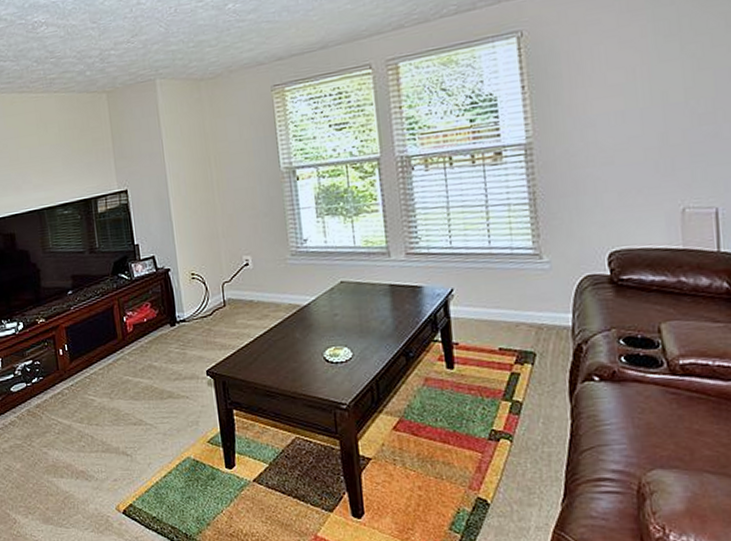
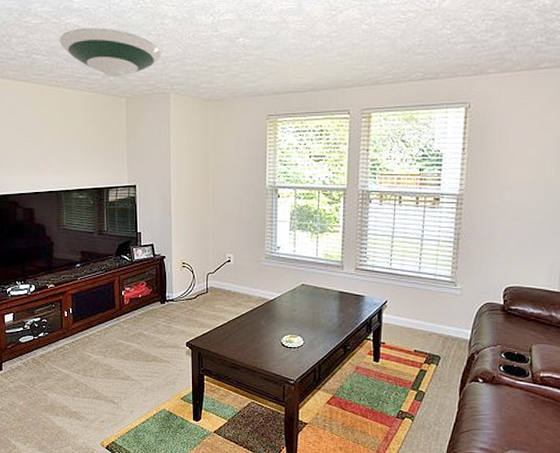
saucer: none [27,19,142,73] -> present [59,28,162,78]

